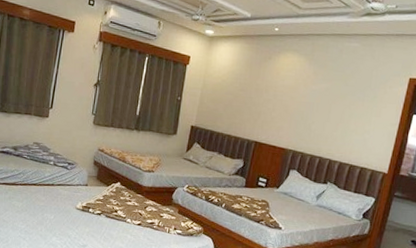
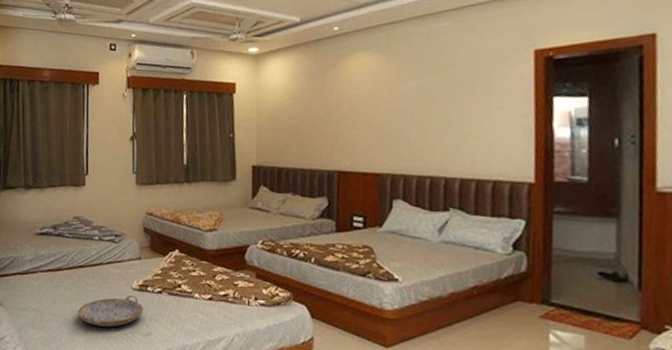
serving tray: none [26,212,84,237] -> present [78,294,144,327]

